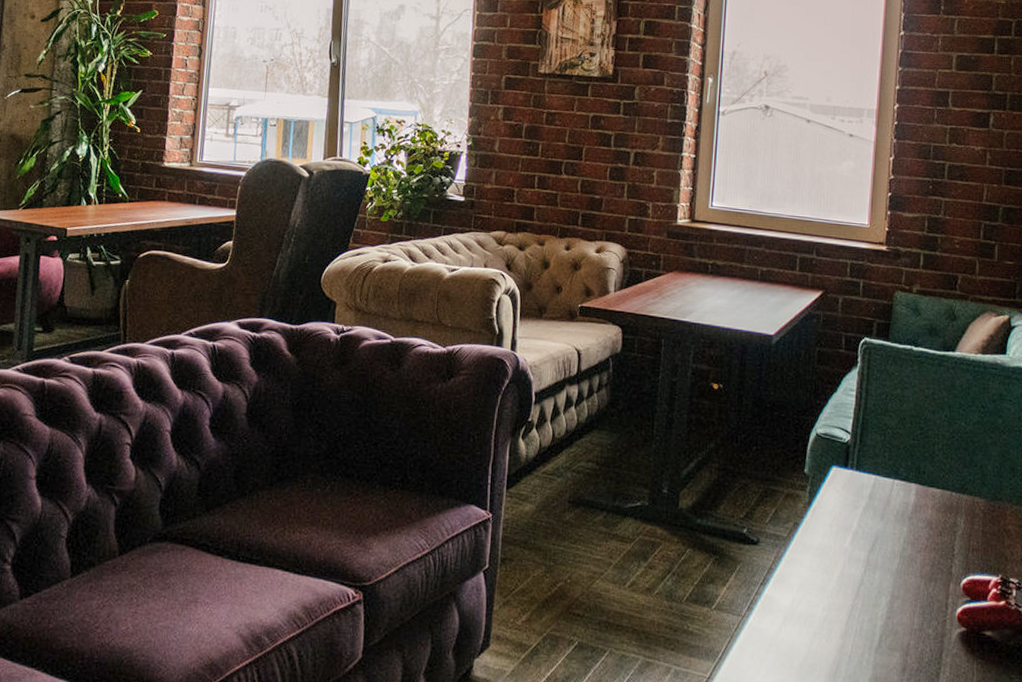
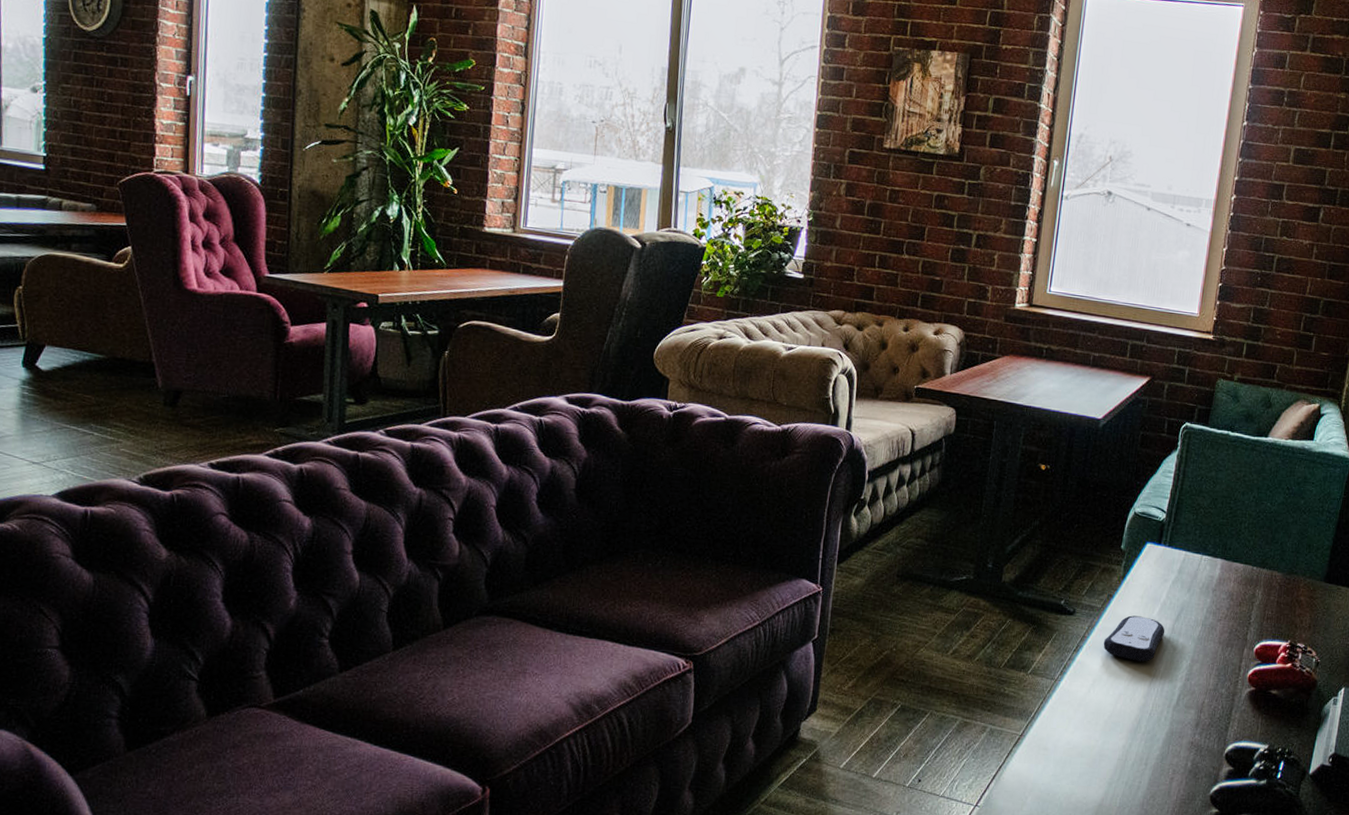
remote control: none [792,545,860,598] -> present [1103,615,1165,662]

